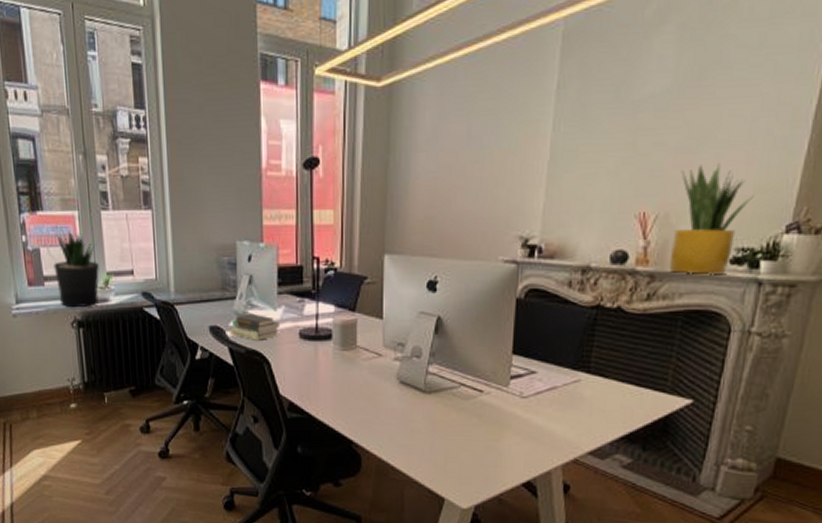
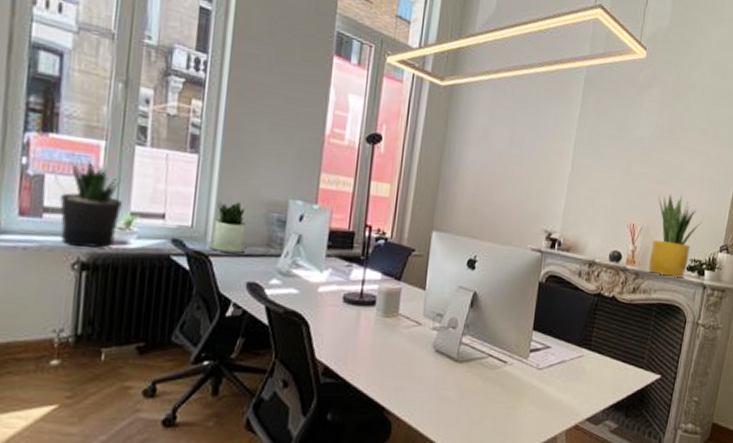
planter: none [172,250,205,301] -> present [209,200,247,254]
books: present [230,313,281,340] -> none [269,273,325,302]

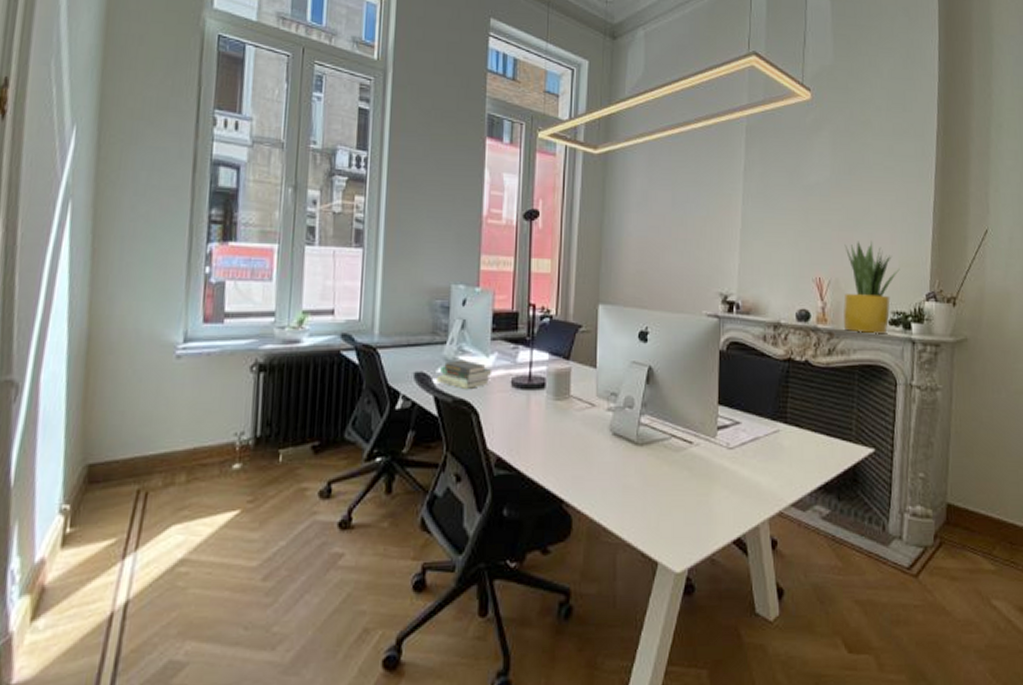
planter: present [60,158,122,248] -> none [239,263,294,348]
planter: present [209,200,247,254] -> none [376,291,413,344]
books: none [269,273,325,302] -> present [437,359,492,389]

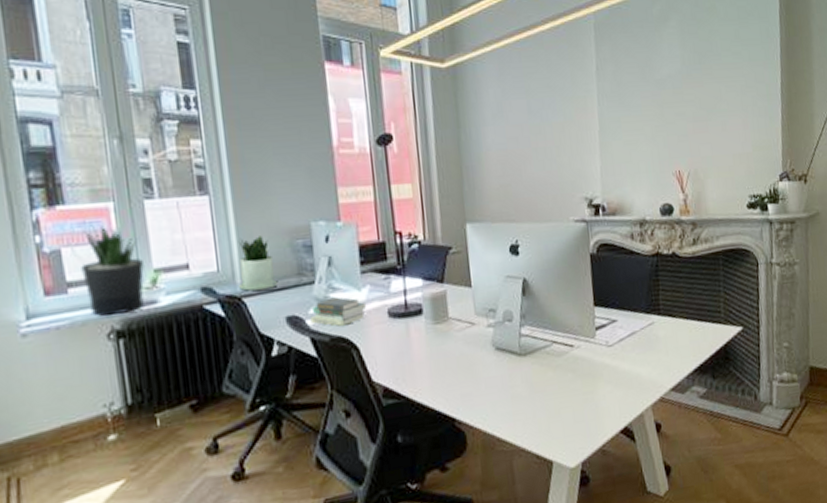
planter: none [239,263,294,348] -> present [81,225,144,316]
planter: none [376,291,413,344] -> present [238,235,278,292]
planter: present [843,241,900,334] -> none [700,129,754,220]

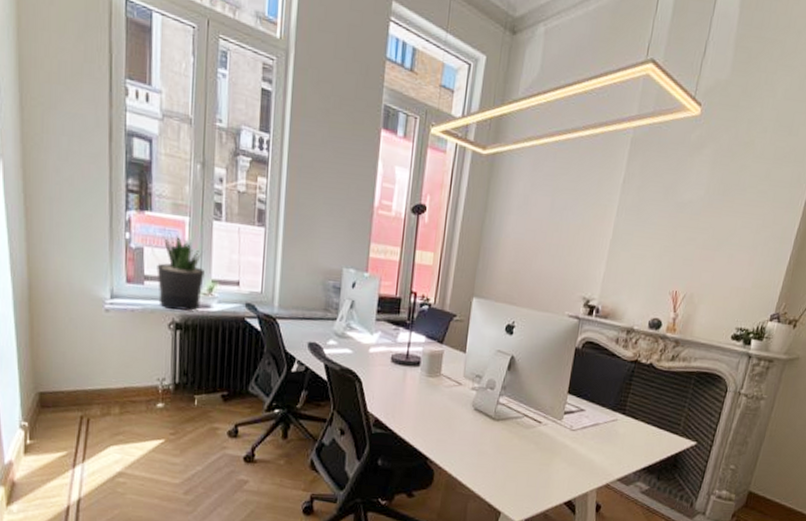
planter: present [238,235,278,292] -> none [276,269,308,317]
books: present [310,297,367,327] -> none [327,335,375,361]

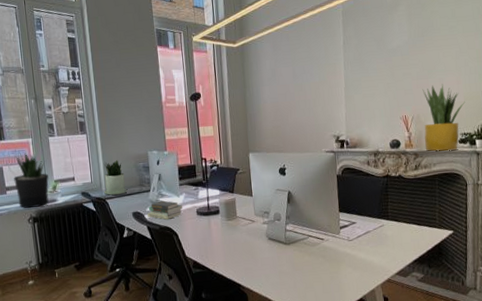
planter: none [276,269,308,317] -> present [103,160,128,196]
books: none [327,335,375,361] -> present [147,200,183,220]
planter: none [690,260,752,347] -> present [422,84,465,152]

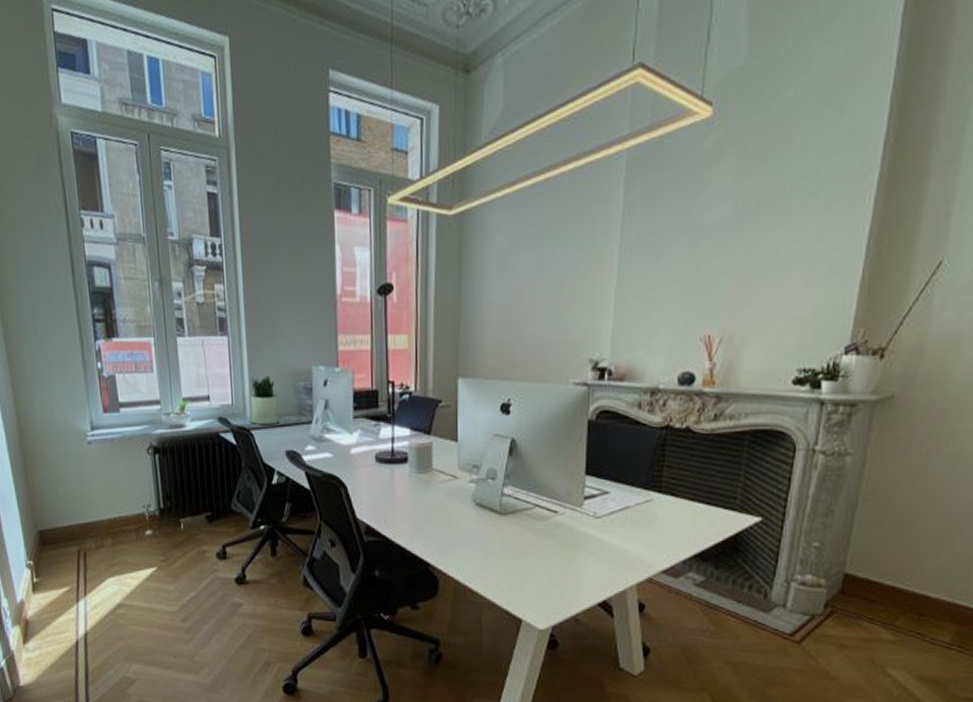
planter: present [14,152,49,208] -> none [129,356,175,433]
books: present [147,200,183,220] -> none [306,437,357,464]
planter: present [422,84,465,152] -> none [736,288,814,396]

